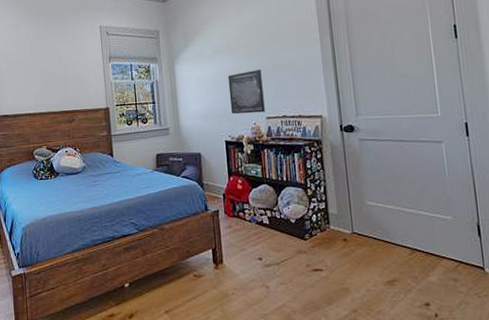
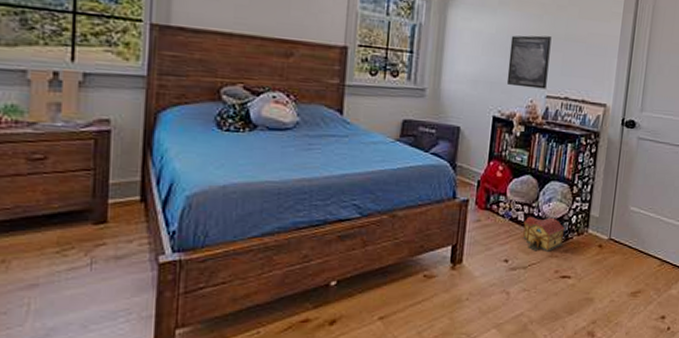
toy house: none [268,218,308,249] -> present [523,216,565,252]

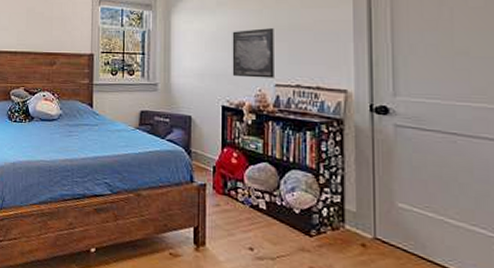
toy house: present [523,216,565,252] -> none [265,205,315,245]

